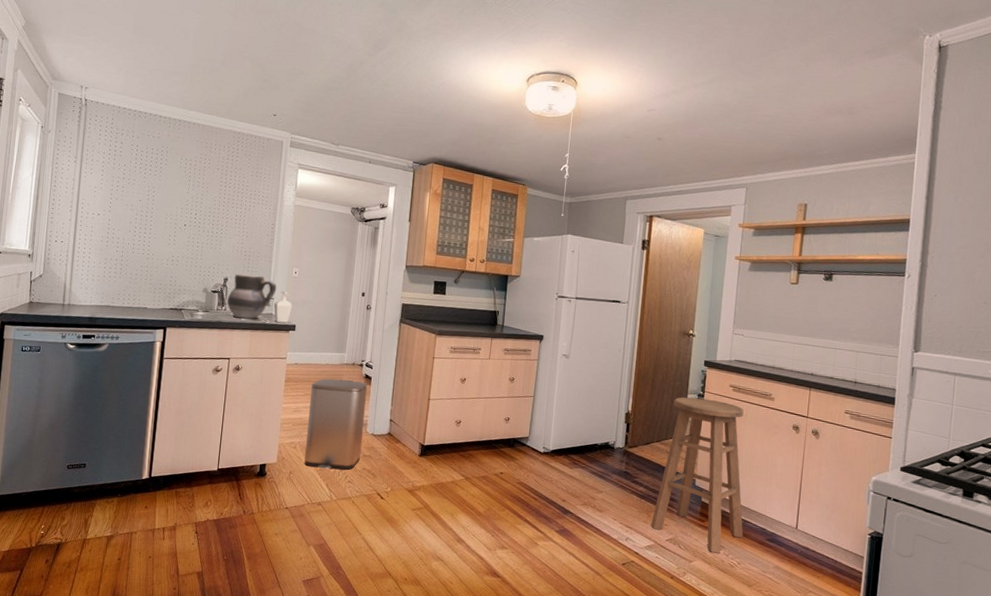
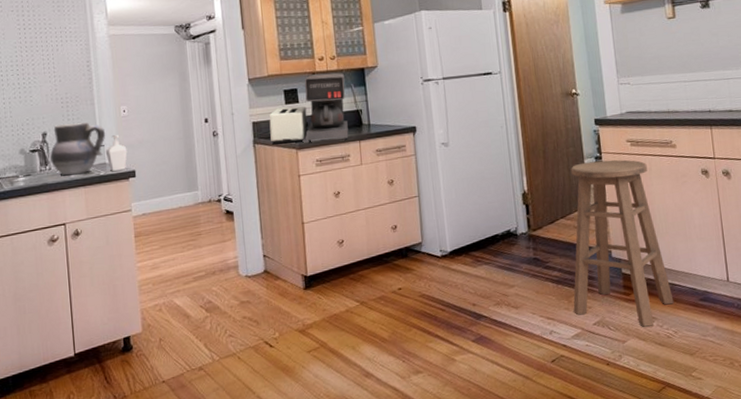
pedal bin: present [304,378,368,470] -> none [165,219,238,329]
toaster: none [415,296,451,329] -> present [268,106,309,144]
coffee maker: none [445,272,489,335] -> present [304,73,349,142]

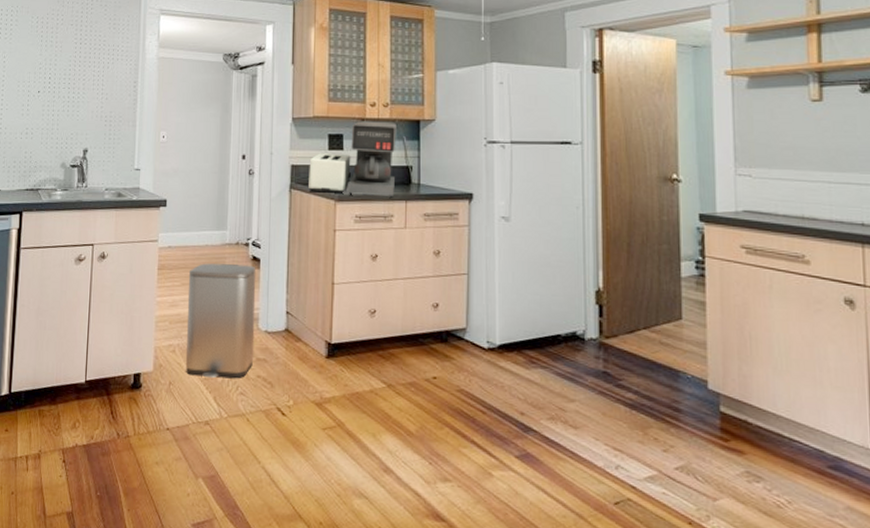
ceramic jug: present [50,122,106,176] -> none [88,142,143,196]
soap bottle: present [105,134,128,171] -> none [140,159,162,198]
pedal bin: none [165,219,238,329] -> present [185,263,256,379]
bar stool: present [571,159,674,327] -> none [649,265,790,487]

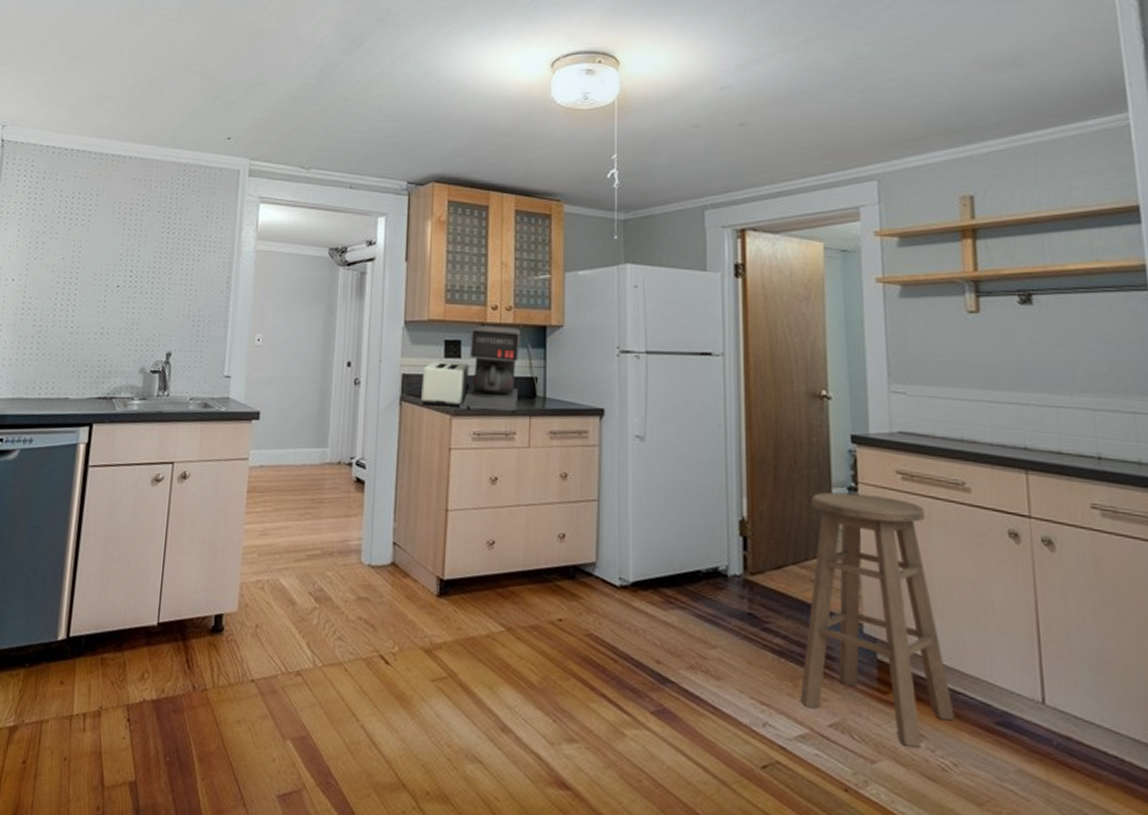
pedal bin: present [185,263,256,379] -> none [276,485,360,621]
bar stool: none [649,265,790,487] -> present [800,492,955,747]

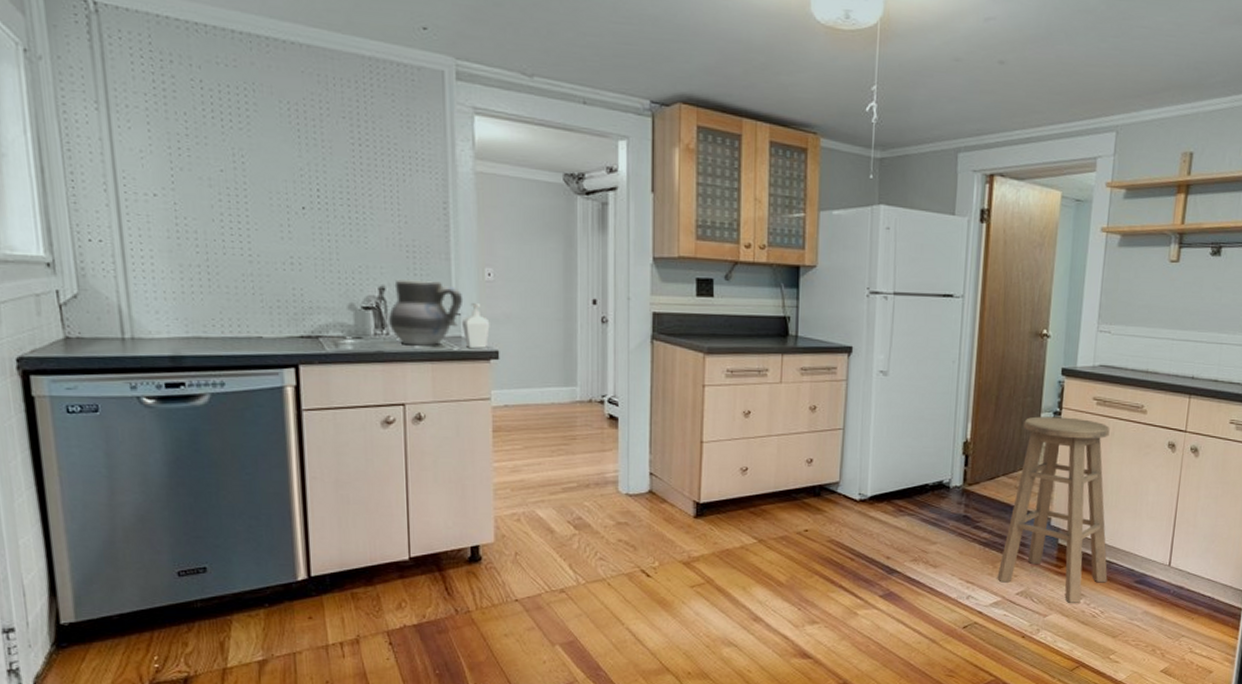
ceramic jug: none [170,344,235,407] -> present [389,278,464,346]
soap bottle: none [230,365,255,409] -> present [461,302,490,348]
toaster: present [421,361,470,407] -> none [673,300,723,345]
coffee maker: present [464,326,520,412] -> none [717,264,774,350]

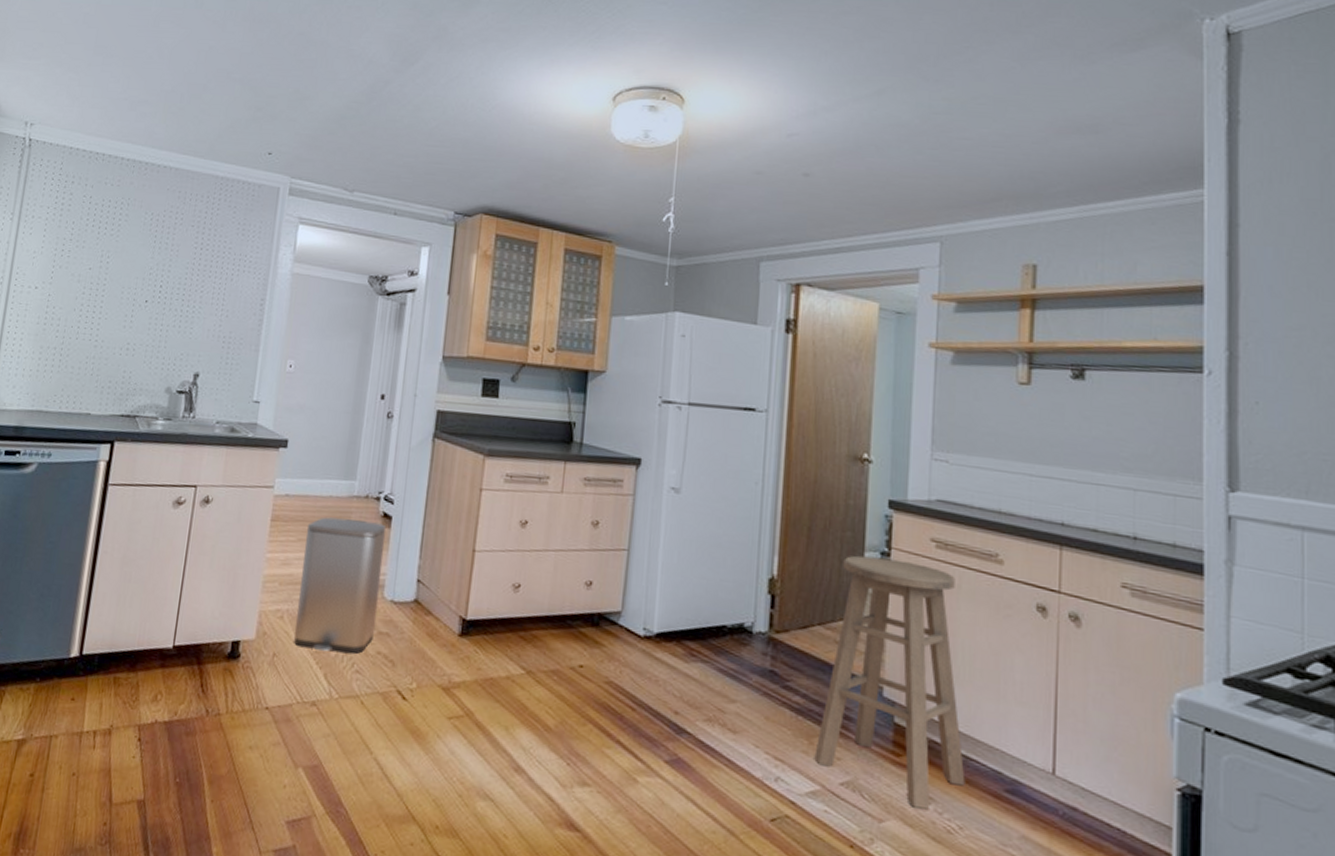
ceramic jug: present [389,278,464,346] -> none [196,366,265,431]
soap bottle: present [461,302,490,348] -> none [259,391,285,436]
pedal bin: none [531,423,614,546] -> present [294,517,387,654]

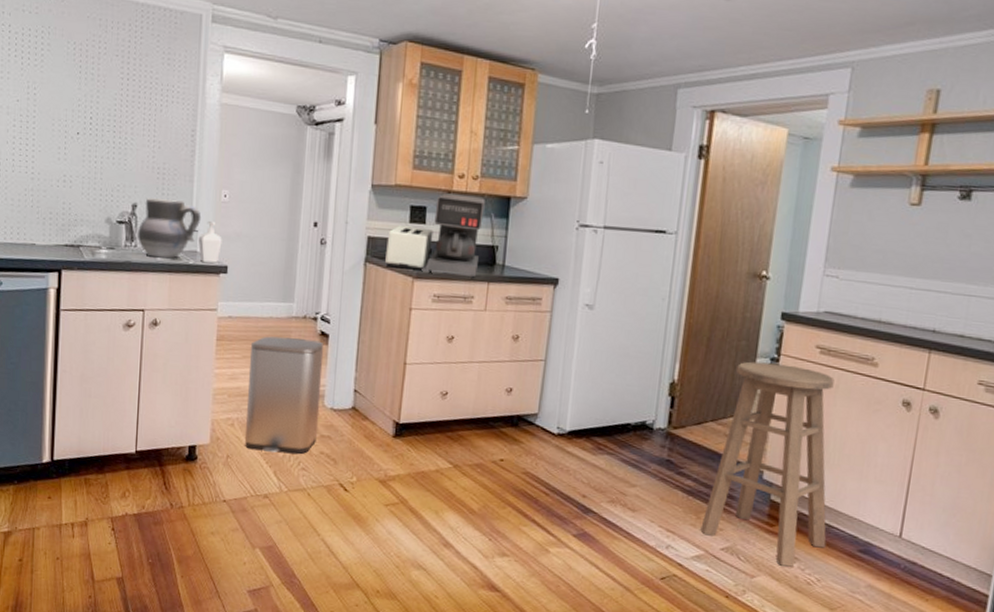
ceramic jug: none [196,366,265,431] -> present [138,197,202,259]
soap bottle: none [259,391,285,436] -> present [198,220,222,263]
toaster: none [455,399,507,447] -> present [385,225,434,270]
coffee maker: none [498,366,561,457] -> present [426,193,485,278]

